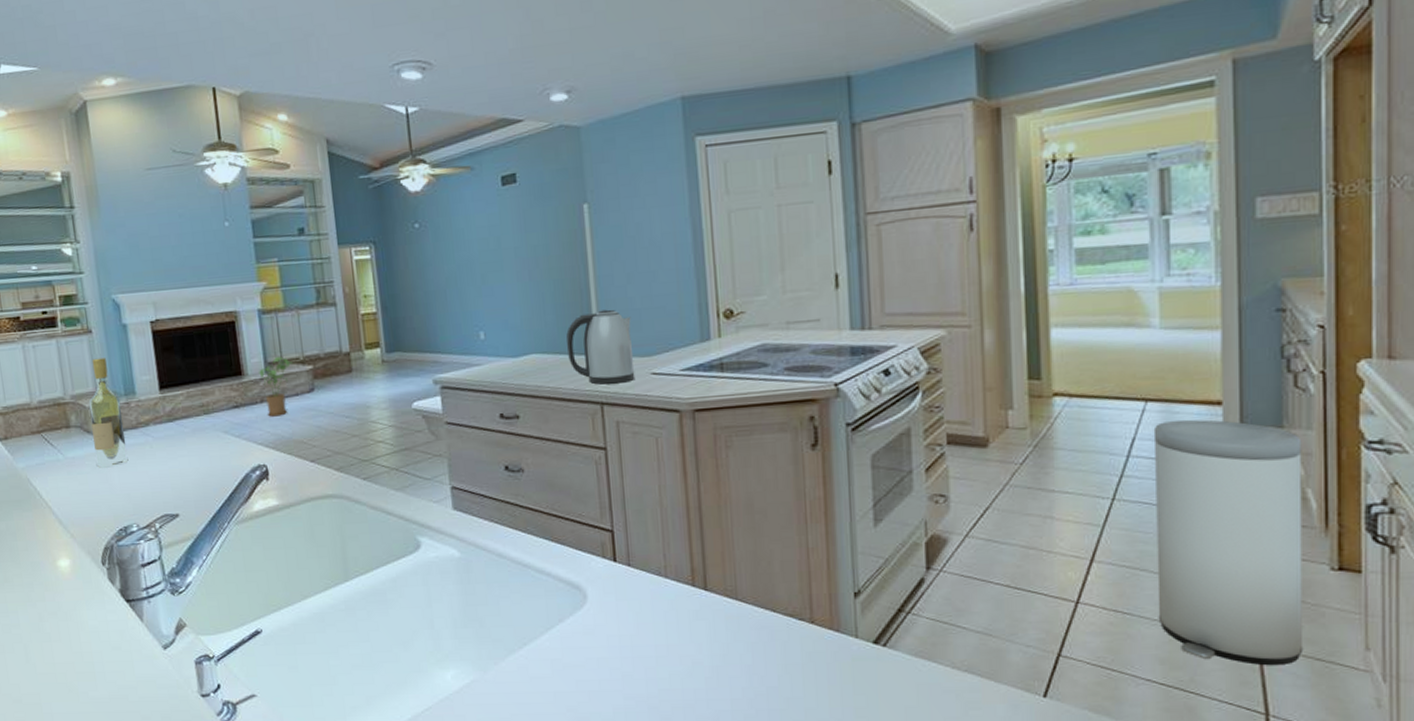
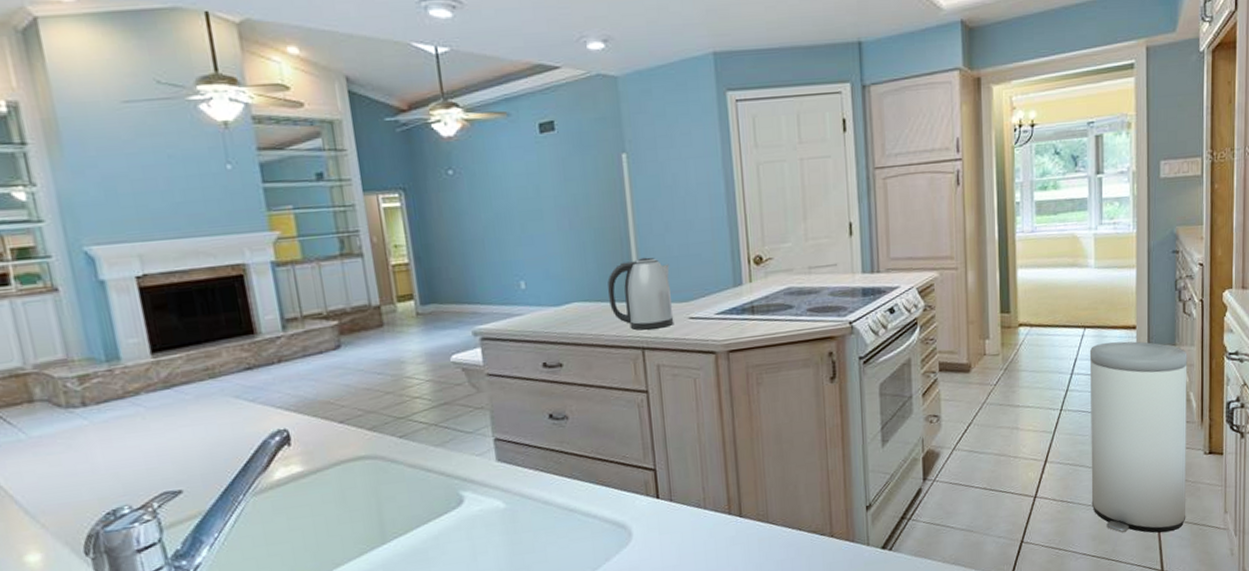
bottle: present [88,357,128,469] -> none [57,319,113,447]
house plant: present [259,357,294,417] -> none [274,312,316,378]

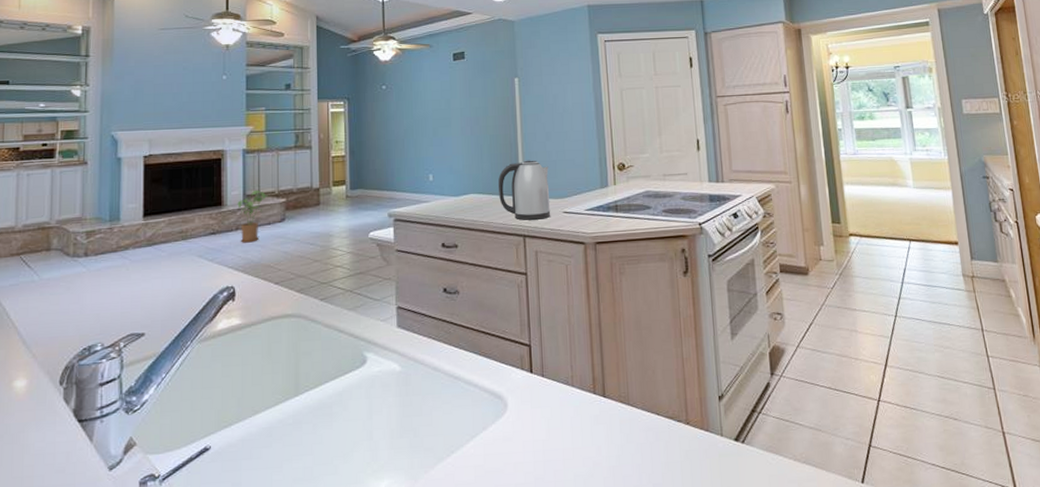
house plant: none [274,312,316,378] -> present [237,190,269,243]
pedal bin: present [1089,341,1187,533] -> none [917,255,1033,449]

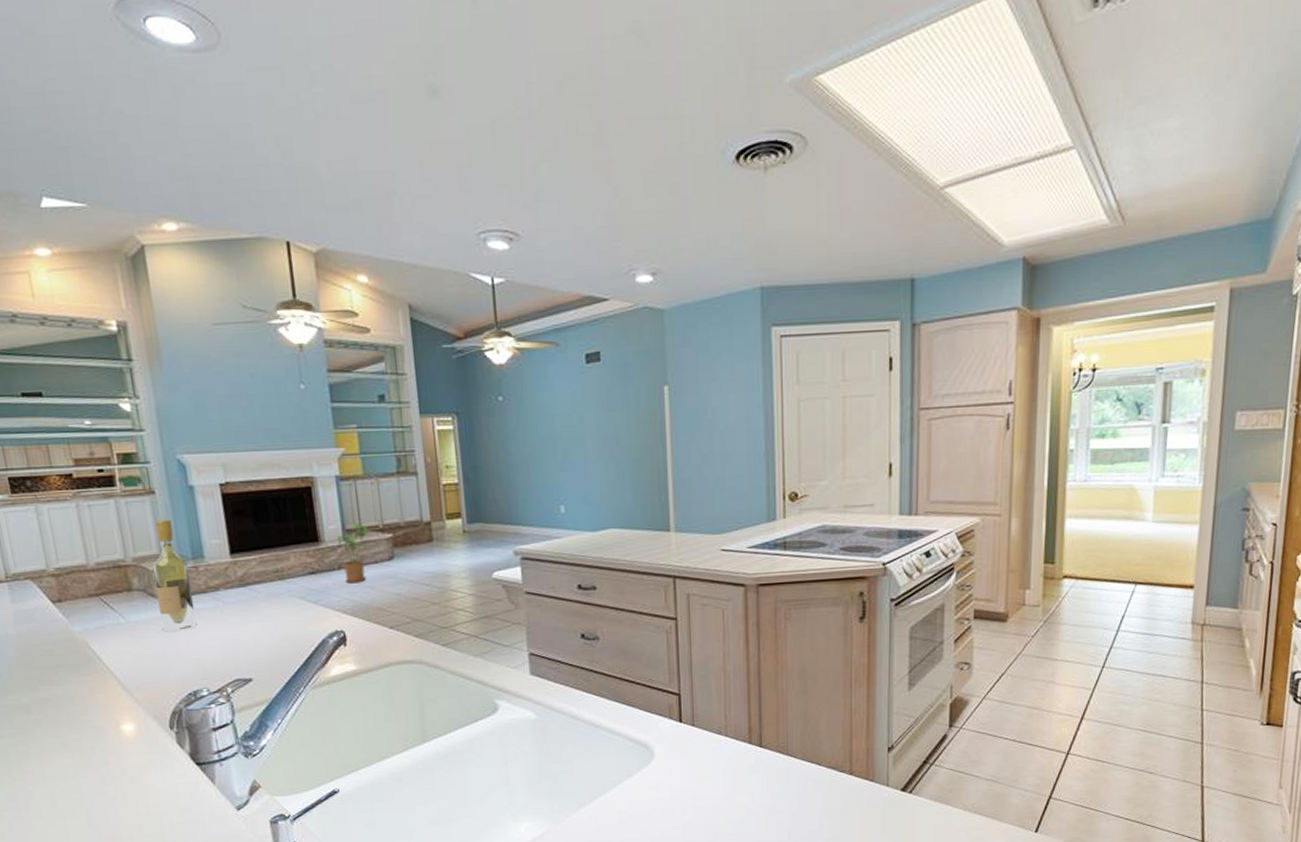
bottle: none [71,187,104,290] -> present [152,520,196,634]
kettle: present [498,160,551,220] -> none [643,488,706,559]

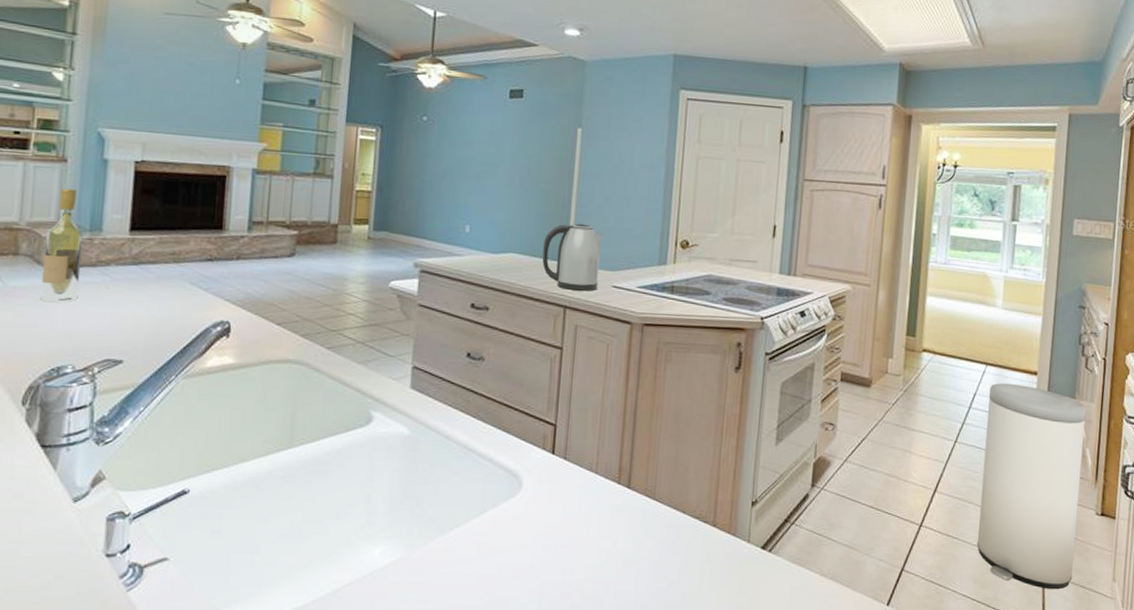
house plant: present [336,524,373,584] -> none [241,218,279,276]
kettle: none [643,488,706,559] -> present [542,223,603,291]
pedal bin: none [1129,600,1251,802] -> present [976,383,1086,590]

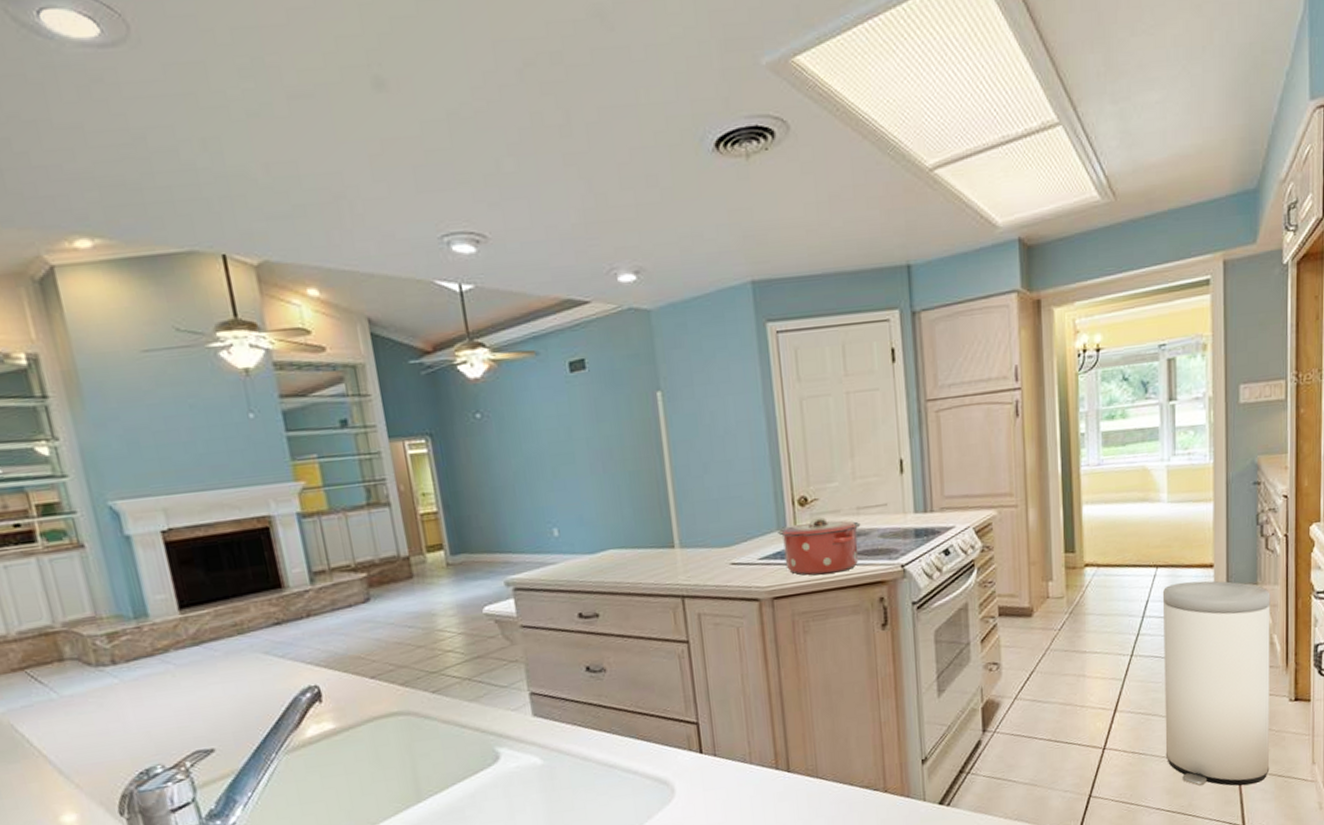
bottle: present [41,188,84,304] -> none [86,576,144,706]
kettle: present [542,223,603,291] -> none [644,500,715,578]
casserole: none [658,260,731,313] -> present [778,516,861,576]

